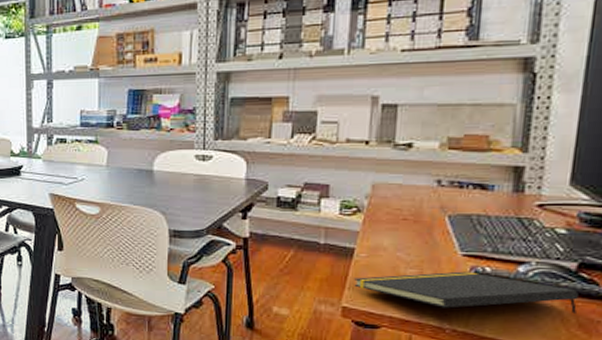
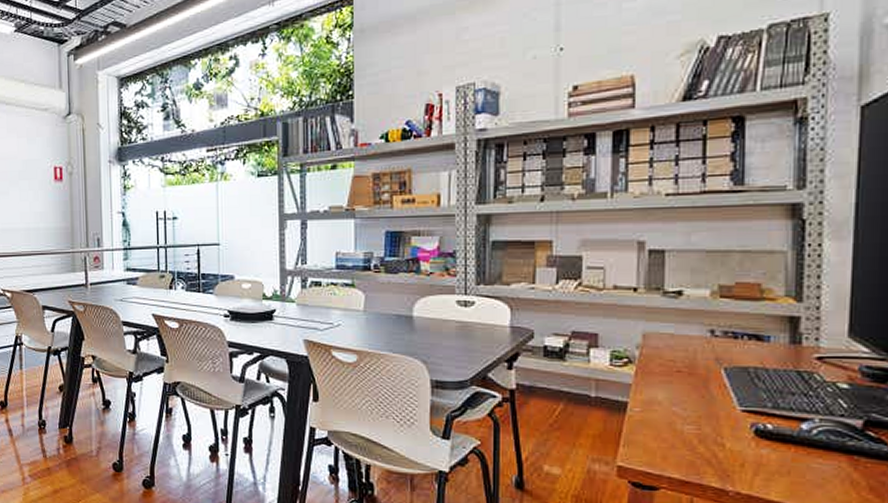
notepad: present [354,271,579,314] -> none [629,428,867,476]

